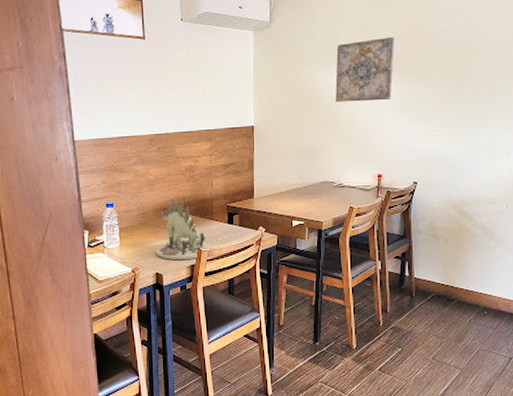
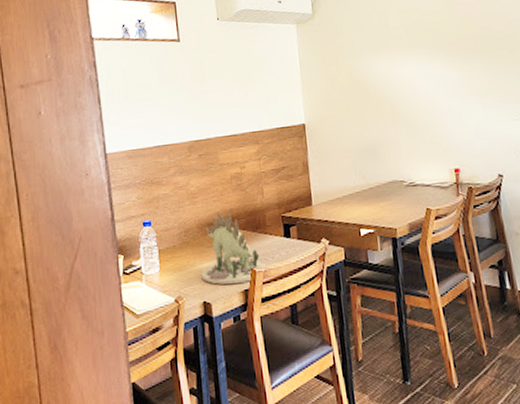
wall art: present [335,36,395,103] -> none [389,18,458,92]

